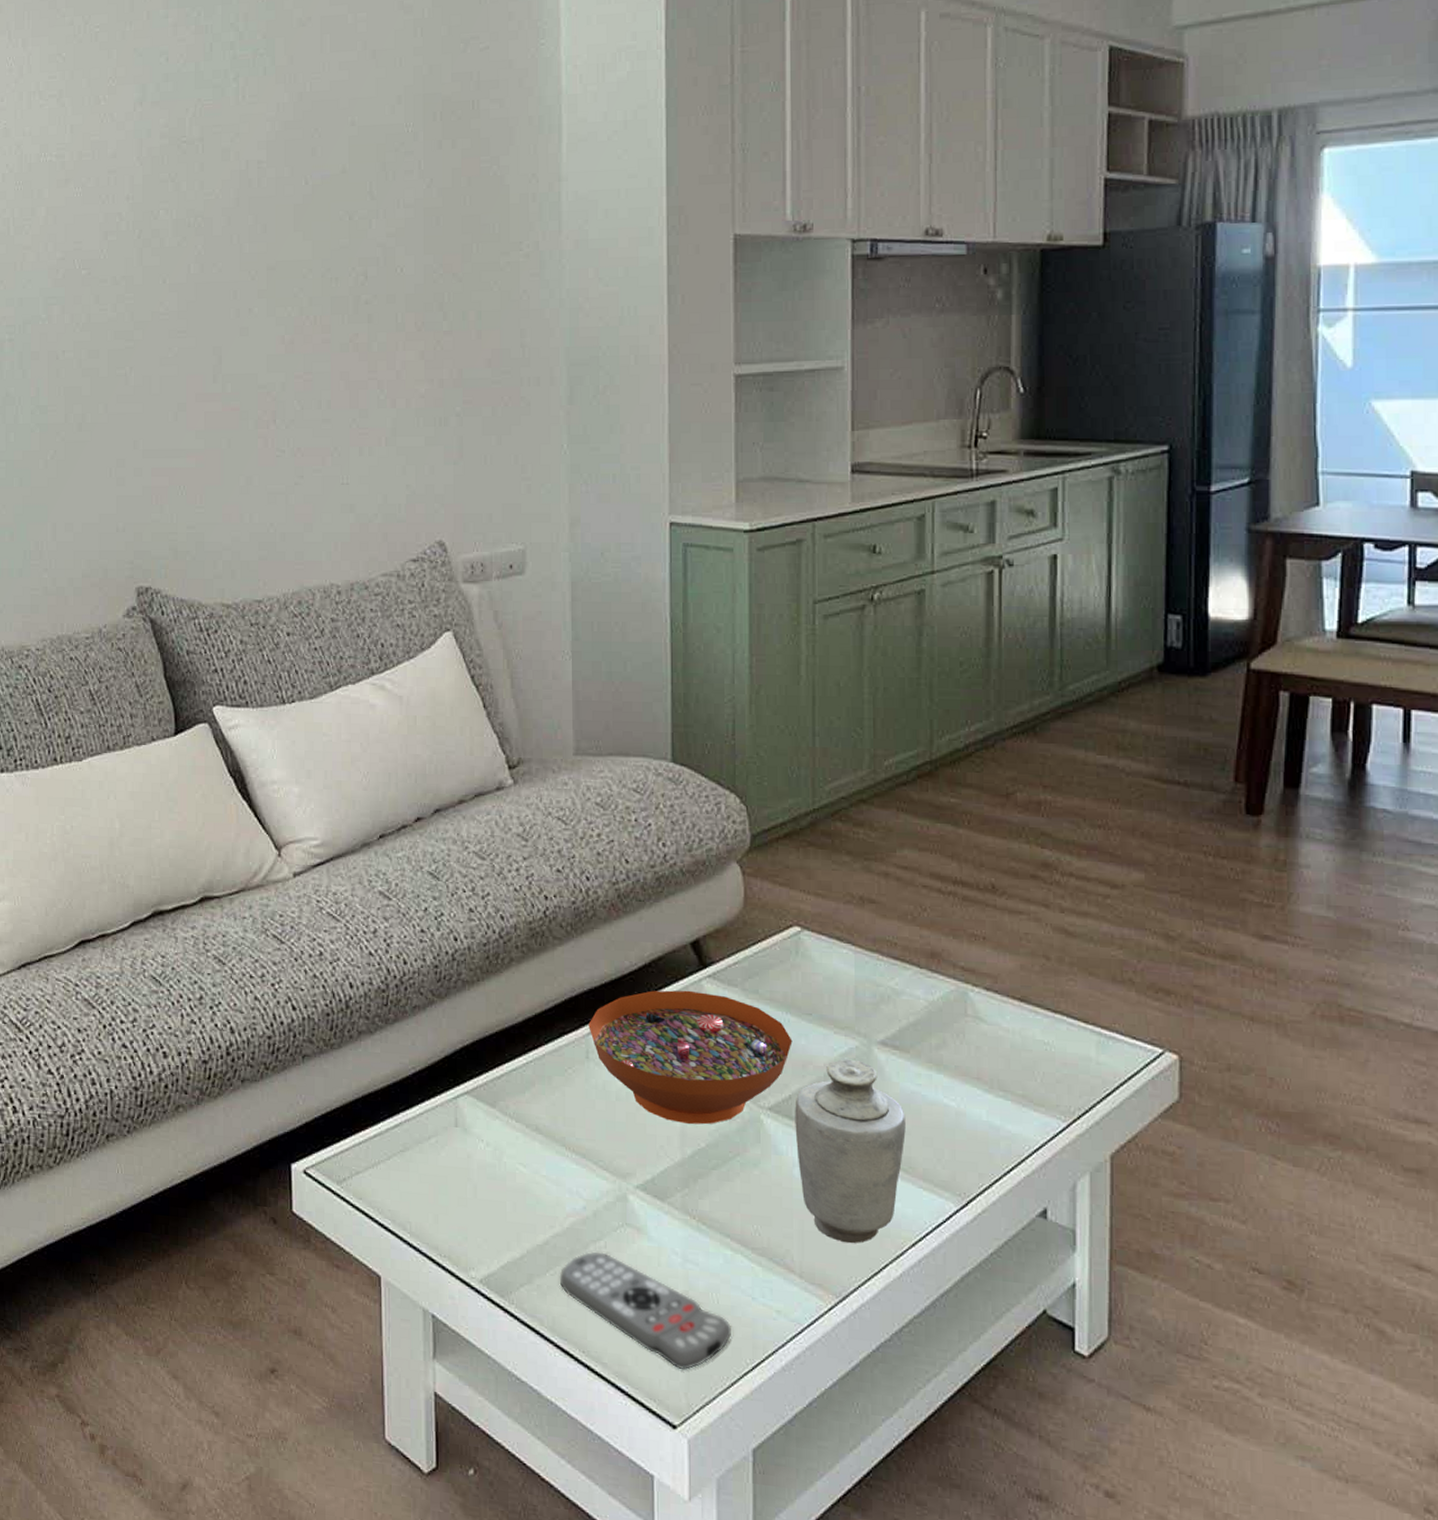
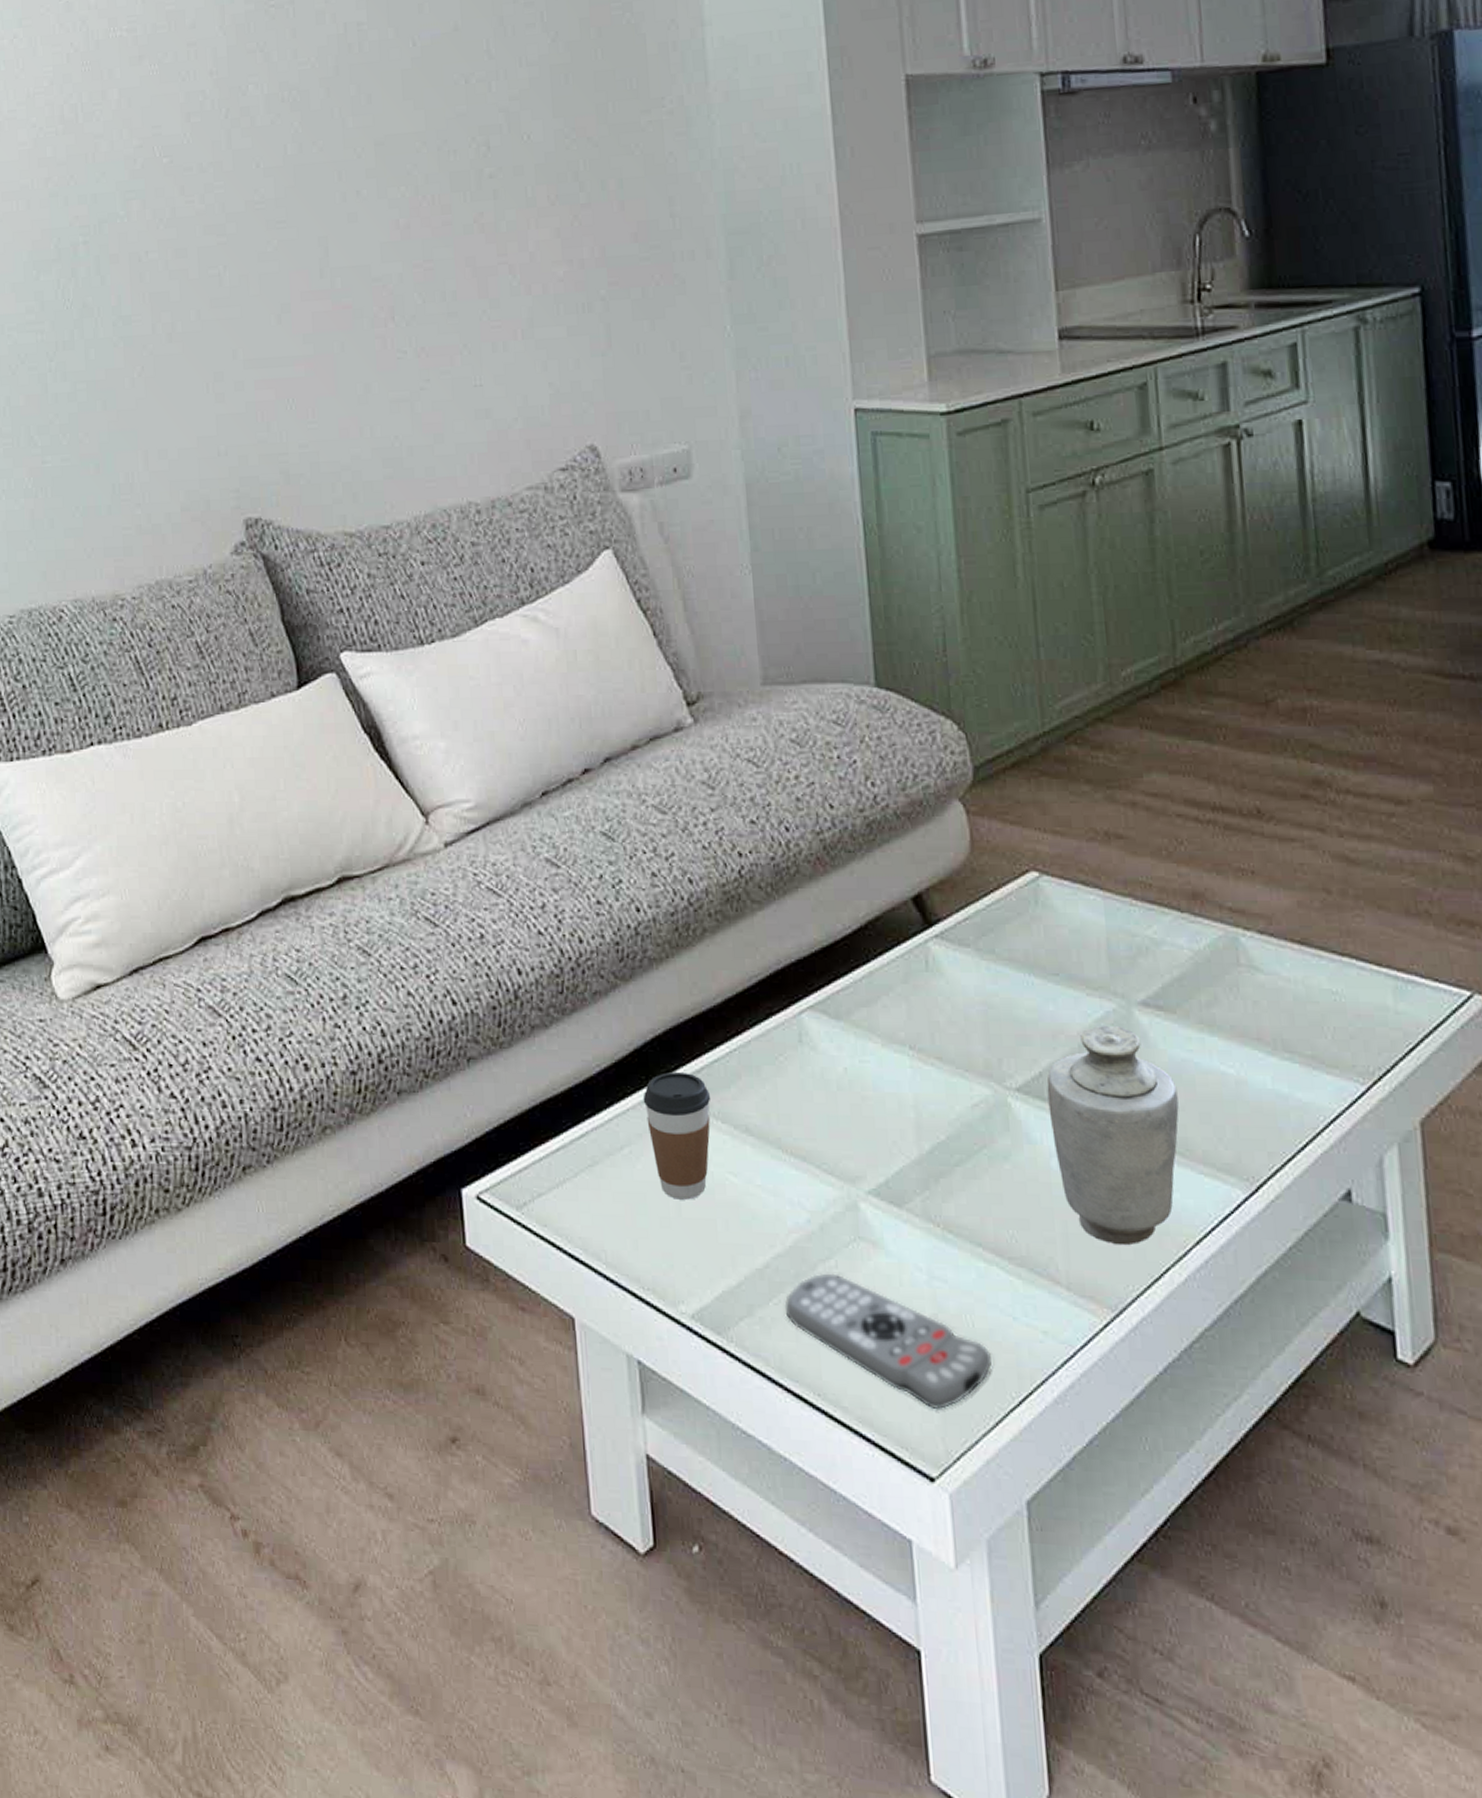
coffee cup: none [450,1077,508,1184] -> present [643,1072,711,1200]
decorative bowl: present [588,990,793,1125] -> none [799,954,1039,1113]

